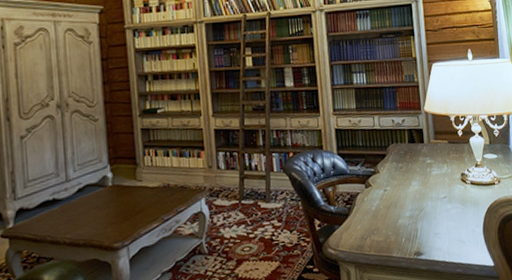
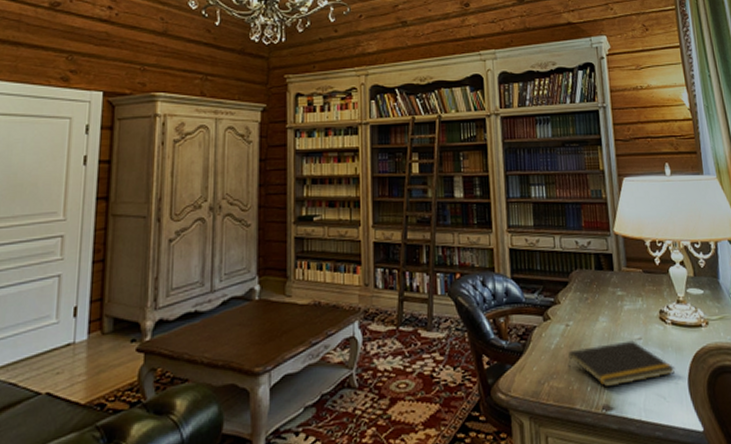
notepad: none [386,199,473,238] -> present [568,340,676,388]

